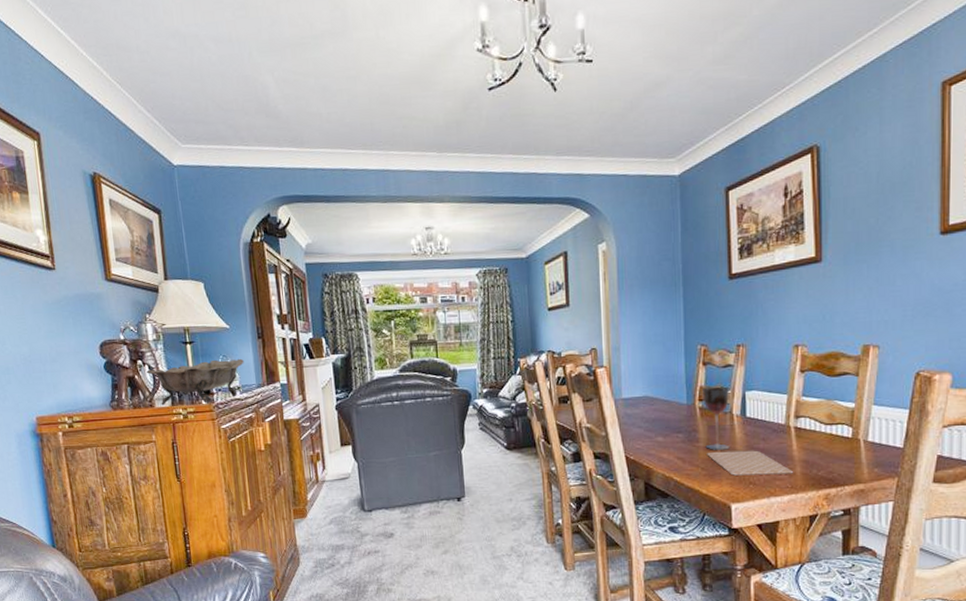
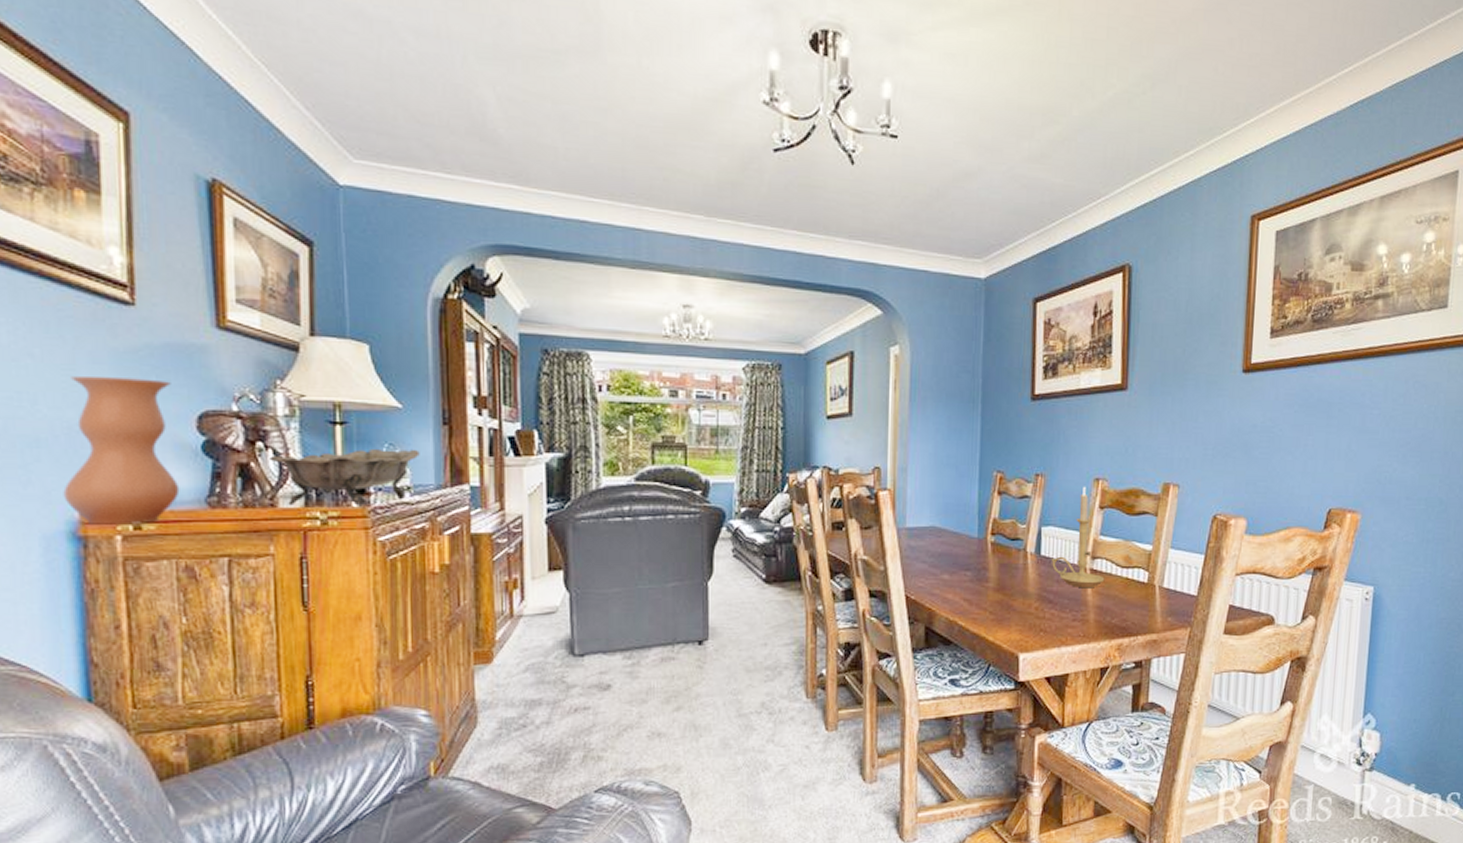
vase: none [23,321,94,426] -> present [63,376,180,526]
wineglass: present [702,386,730,451] -> none [995,519,1024,593]
placemat: present [707,450,794,476] -> none [996,593,1087,621]
candle holder: none [756,352,809,445] -> present [1051,486,1105,589]

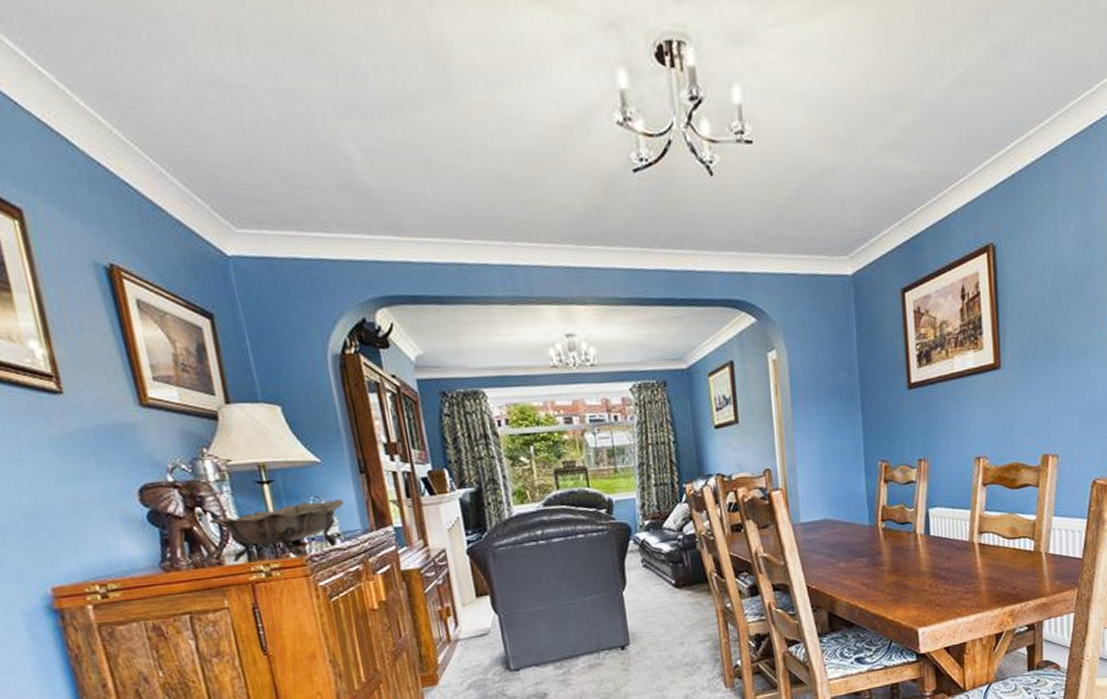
vase: present [63,376,180,526] -> none [19,460,136,599]
candle holder: present [1051,486,1105,589] -> none [940,465,993,563]

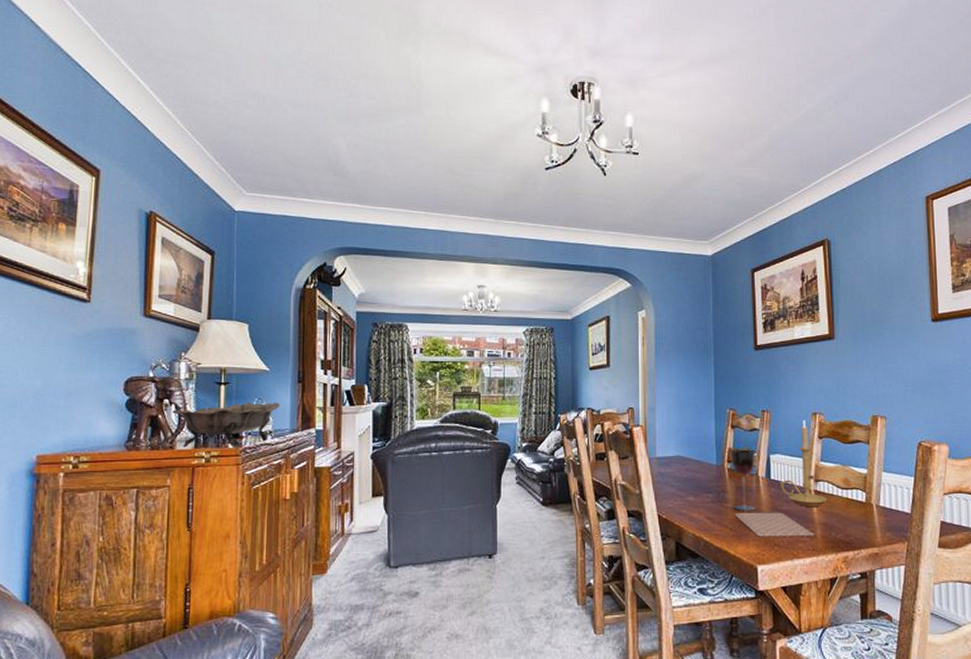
wineglass: none [885,504,915,574] -> present [731,449,756,512]
placemat: none [892,570,979,599] -> present [735,512,815,537]
candle holder: none [940,465,993,563] -> present [779,419,828,508]

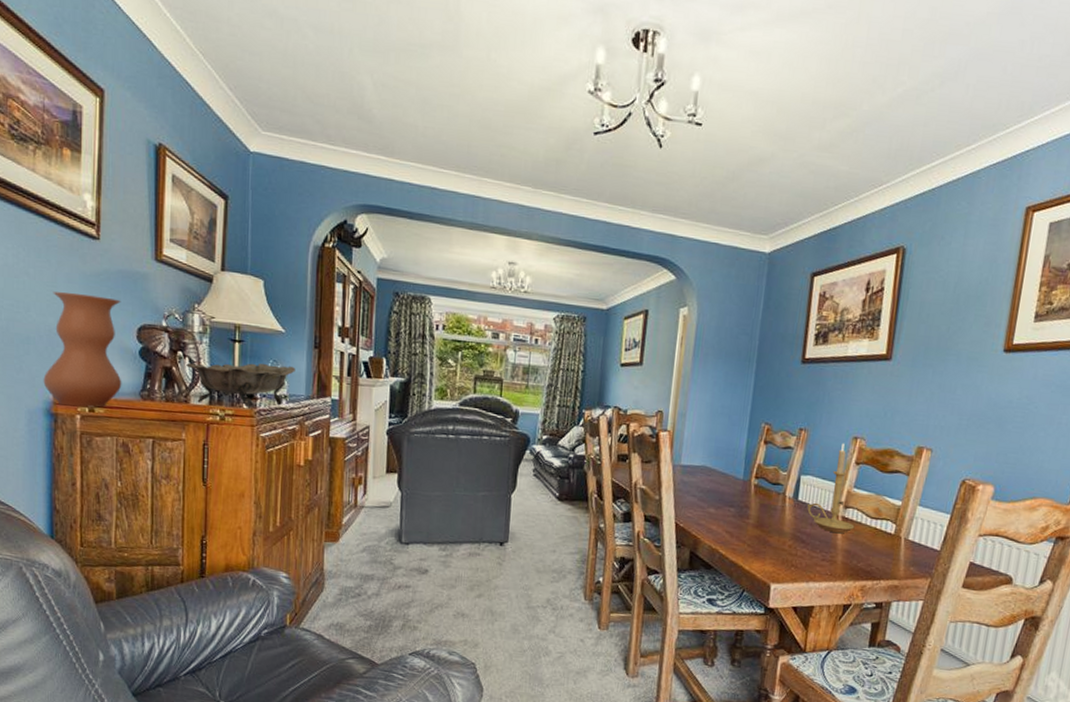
vase: none [27,355,109,466] -> present [43,292,122,408]
wineglass: present [731,449,756,512] -> none [754,465,786,530]
placemat: present [735,512,815,537] -> none [755,529,835,562]

